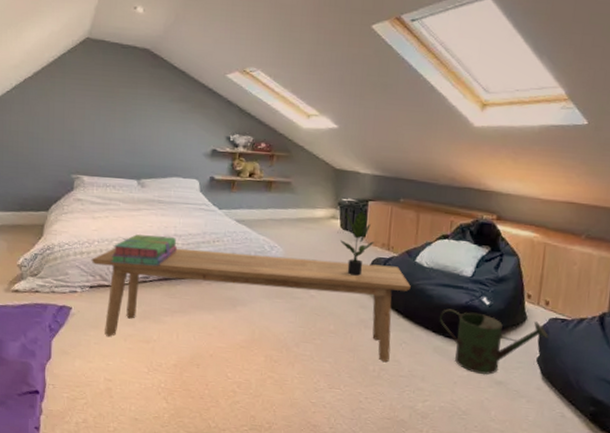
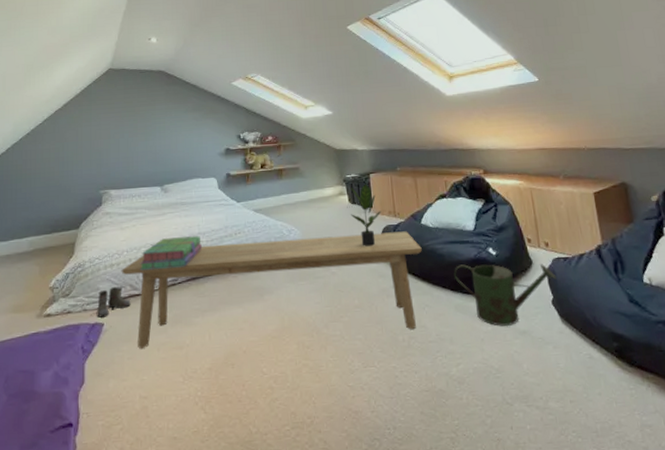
boots: none [64,274,100,302] -> present [96,287,131,318]

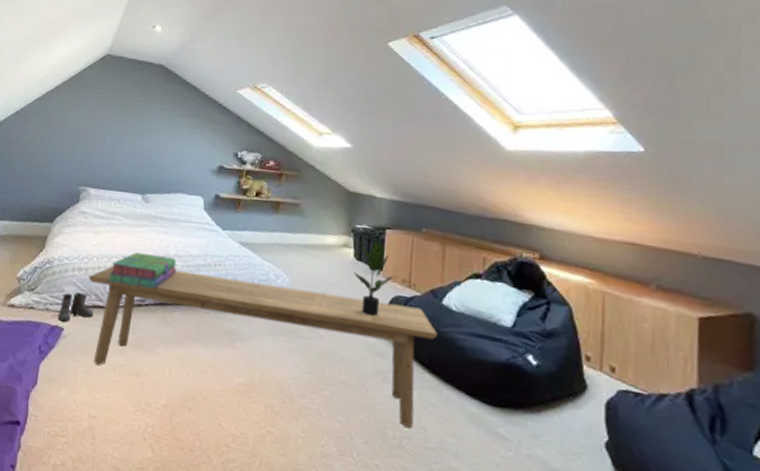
watering can: present [453,264,557,327] -> none [473,365,619,459]

